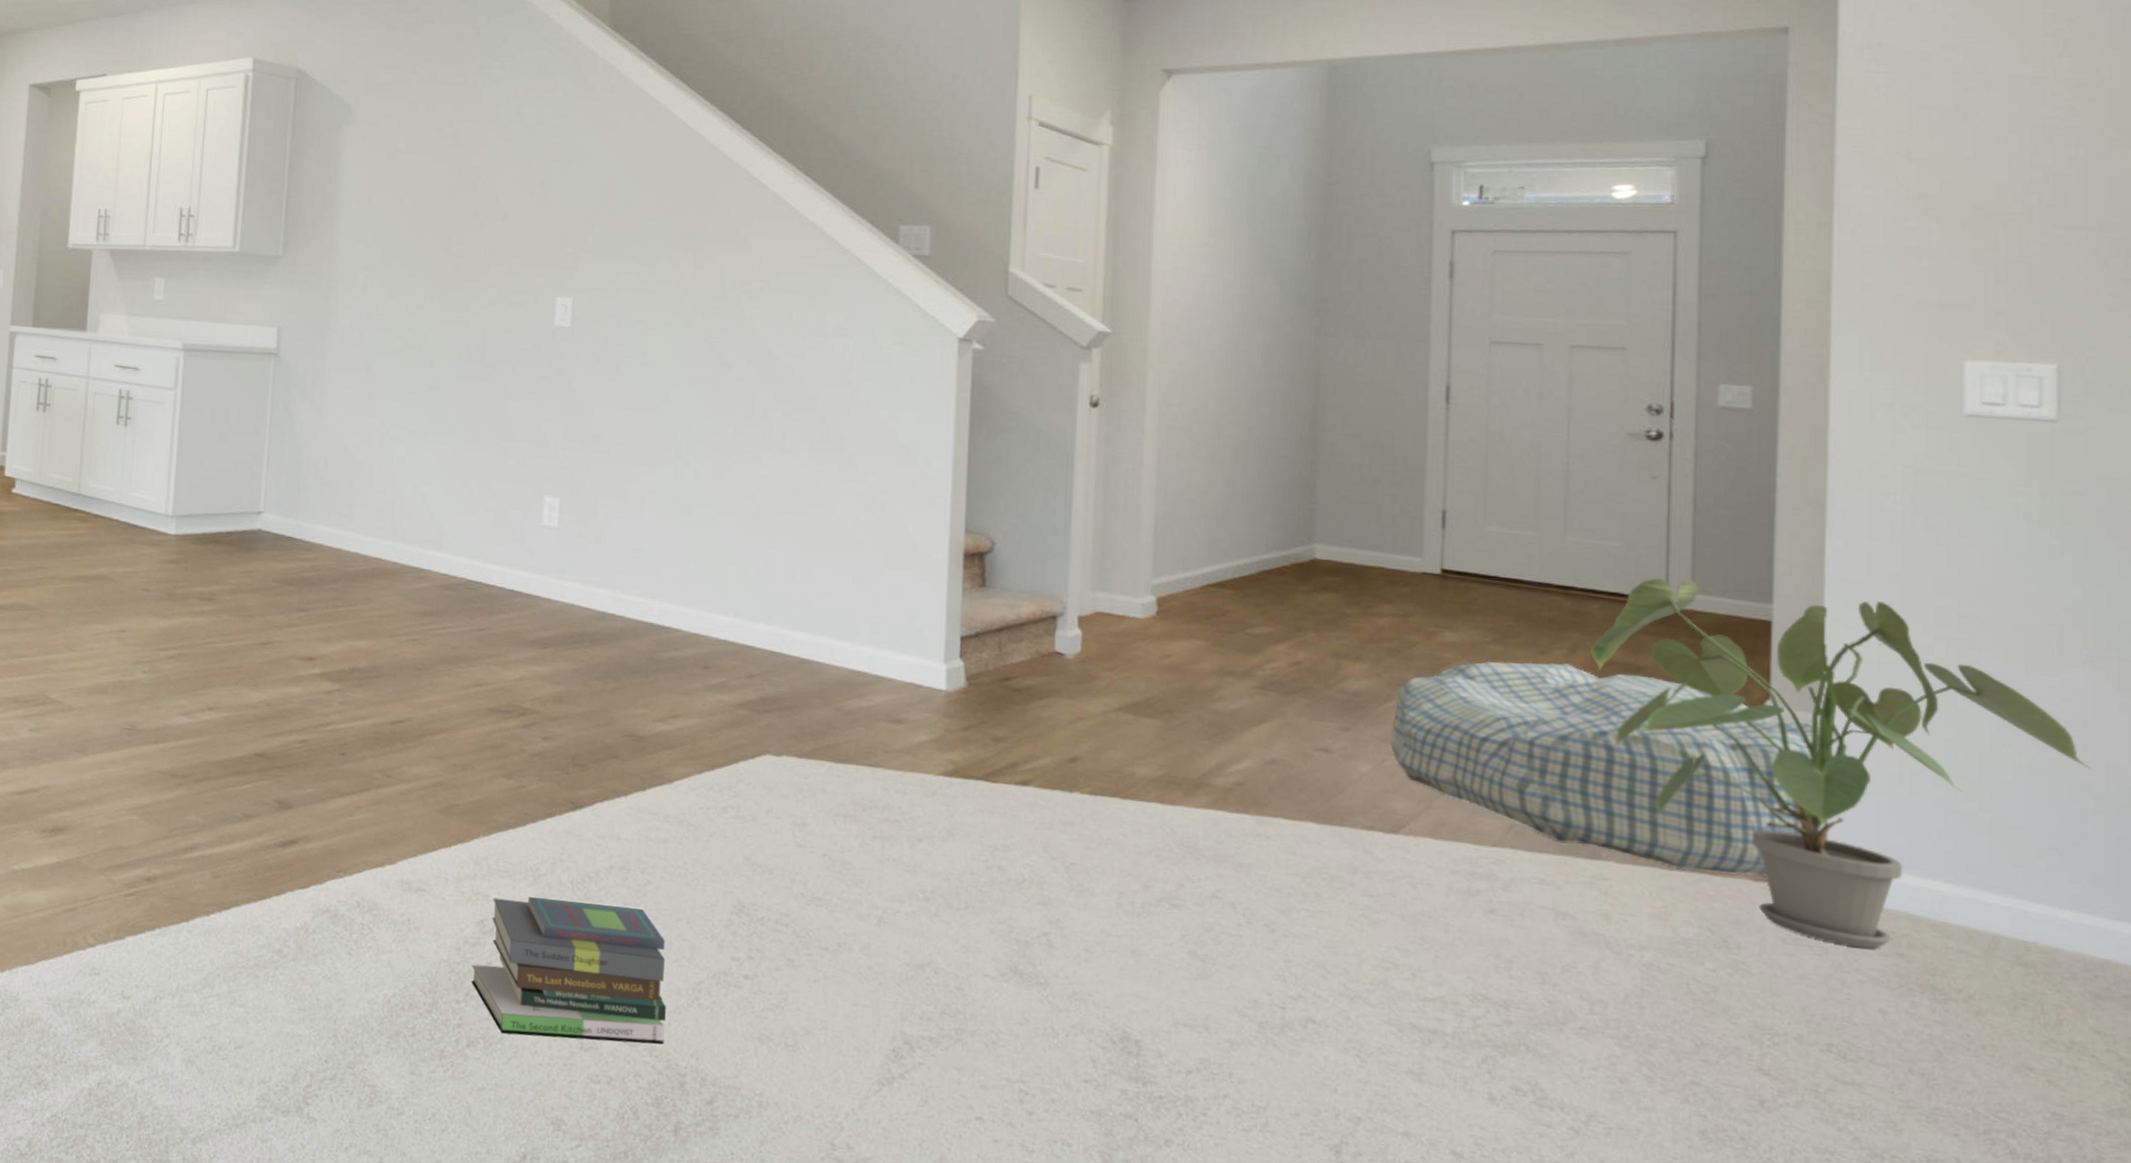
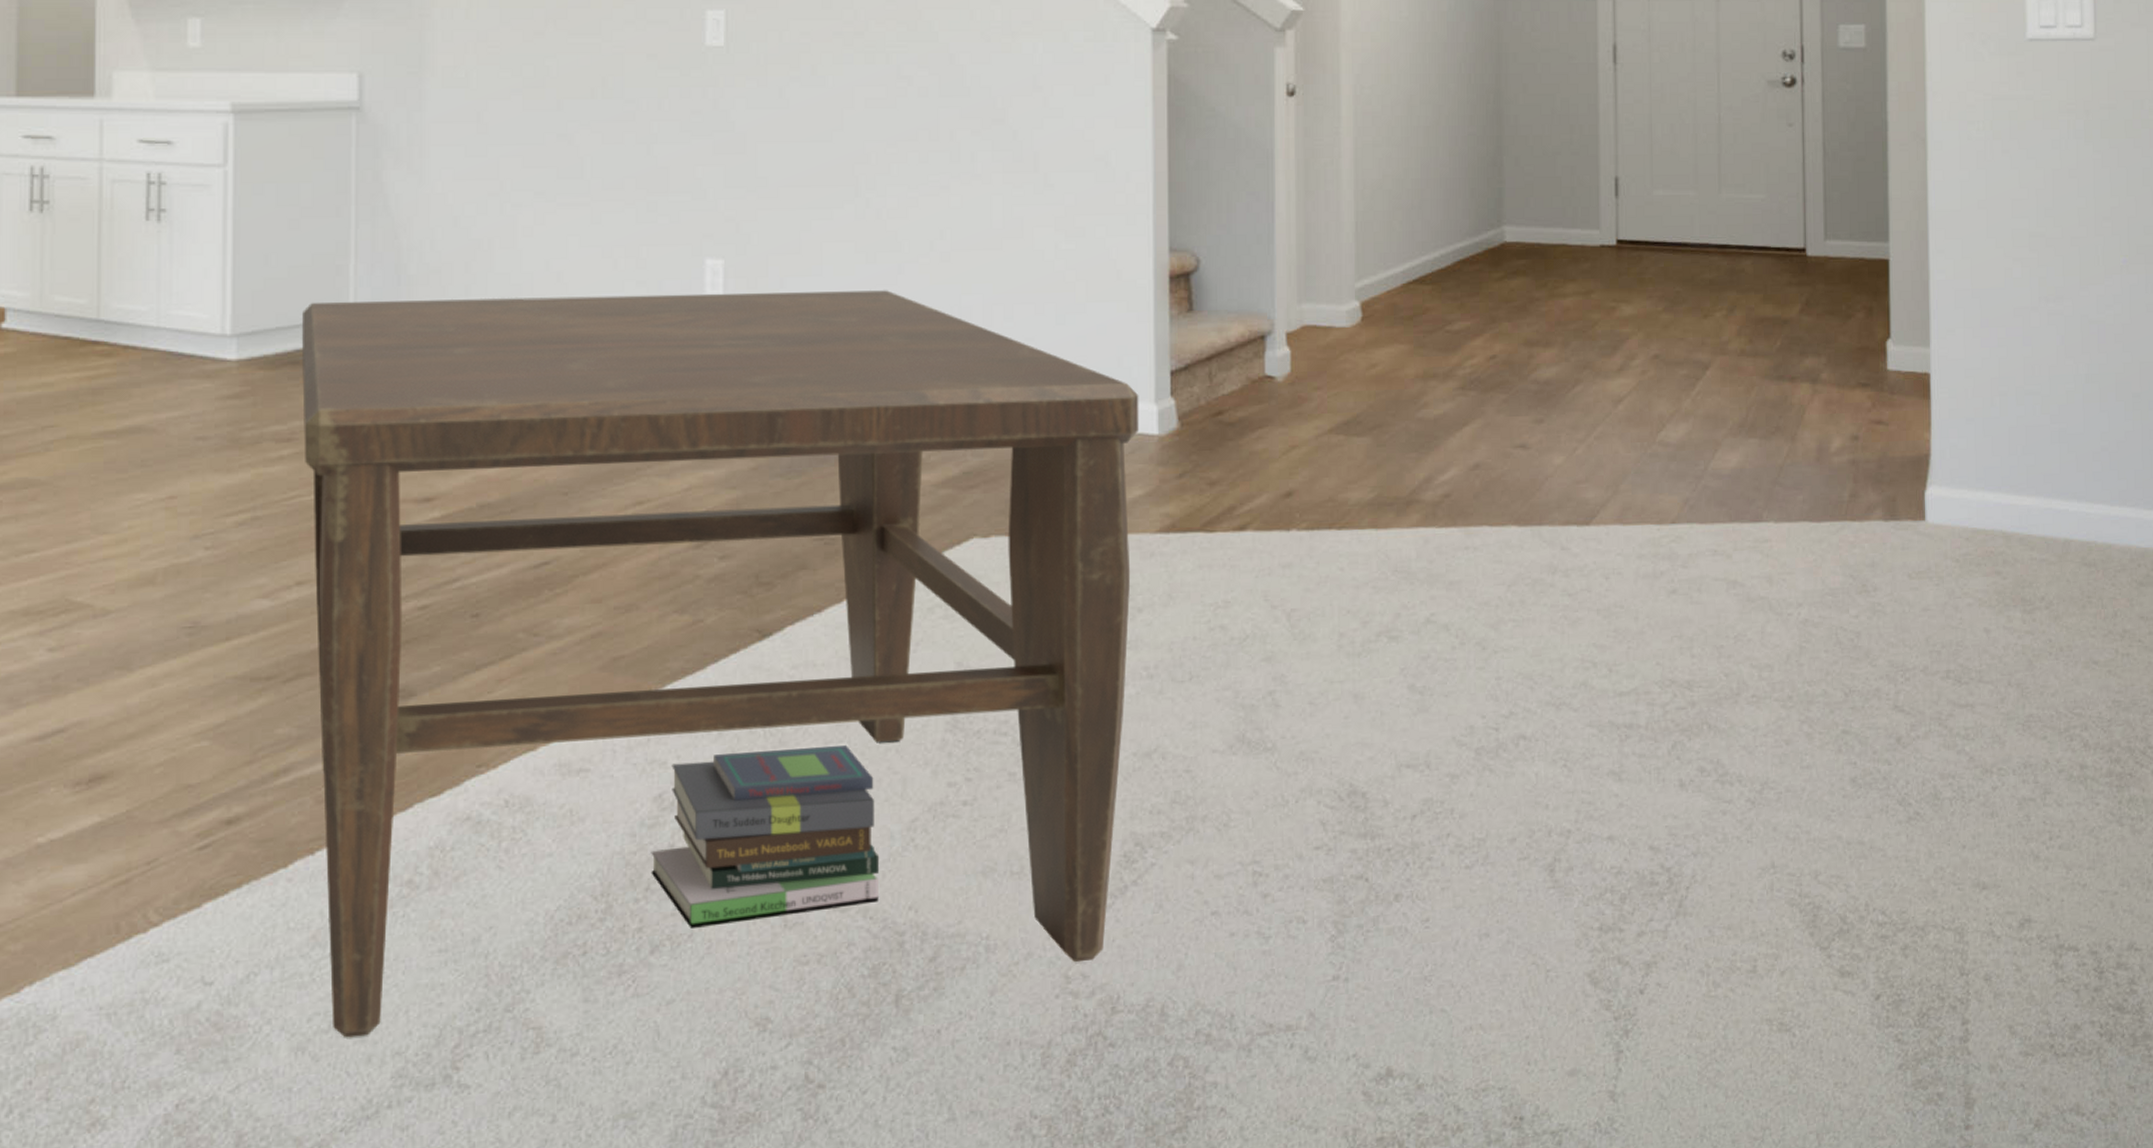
coffee table: none [215,497,929,1135] -> present [301,290,1139,1038]
dog bed: present [1390,661,1867,875] -> none [1580,325,1968,519]
house plant: present [1589,577,2091,948] -> none [1744,225,2129,572]

